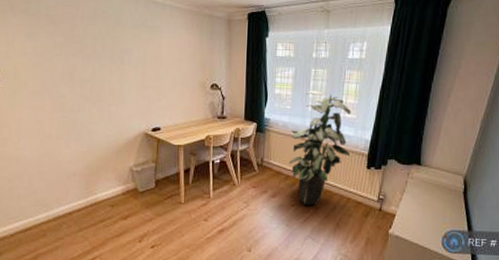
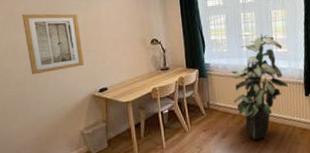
wall art: none [81,37,140,104] -> present [22,13,85,75]

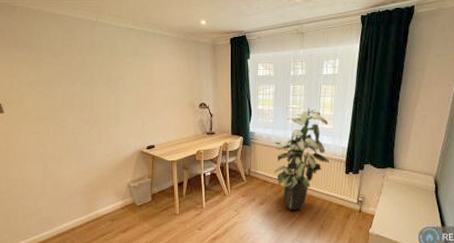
wall art: present [22,13,85,75] -> none [79,66,135,126]

